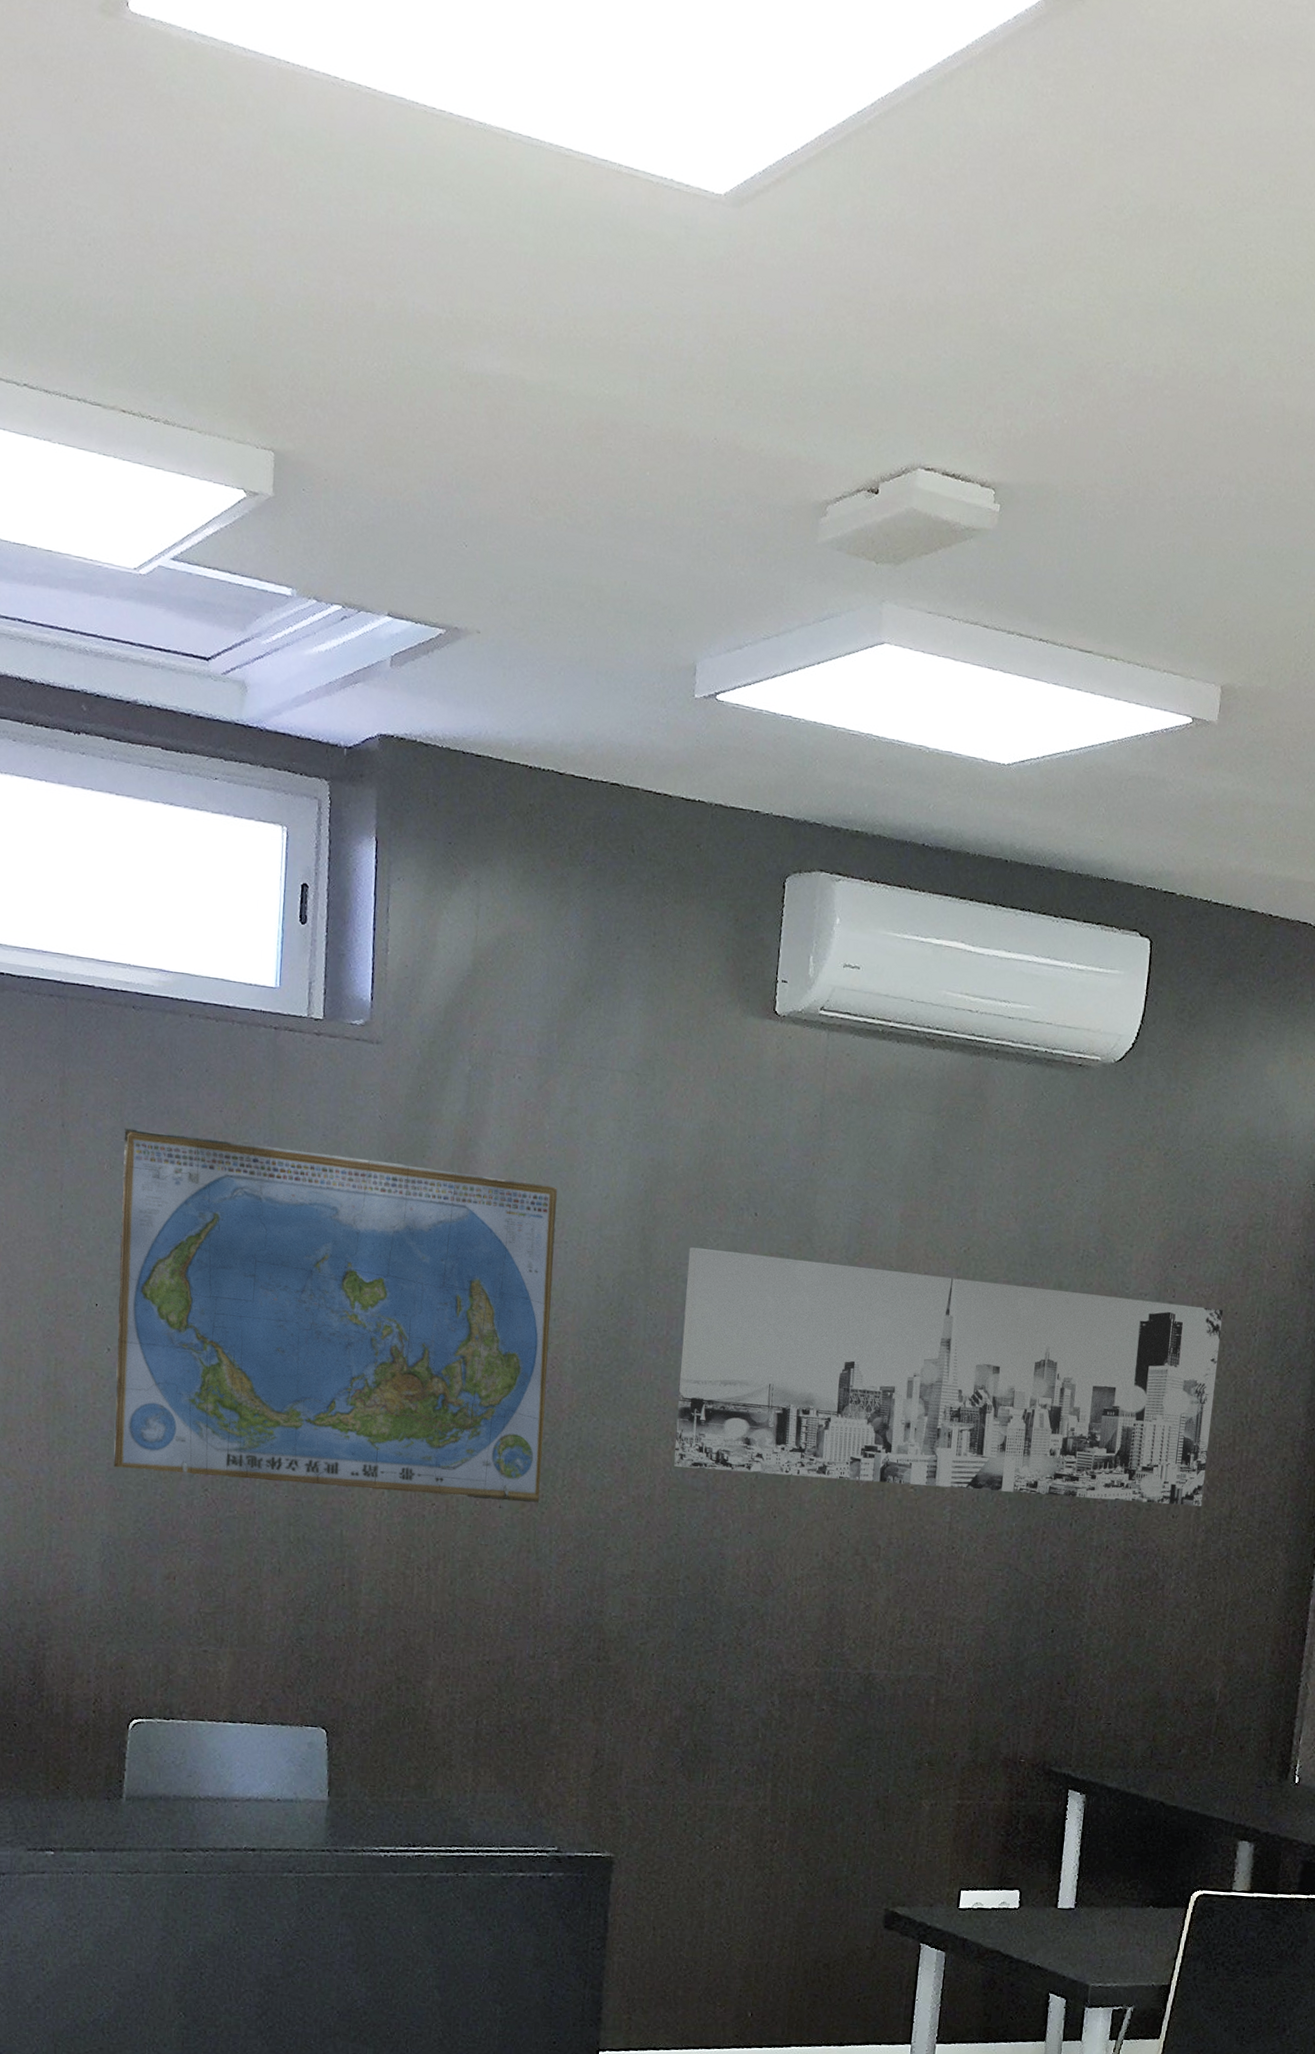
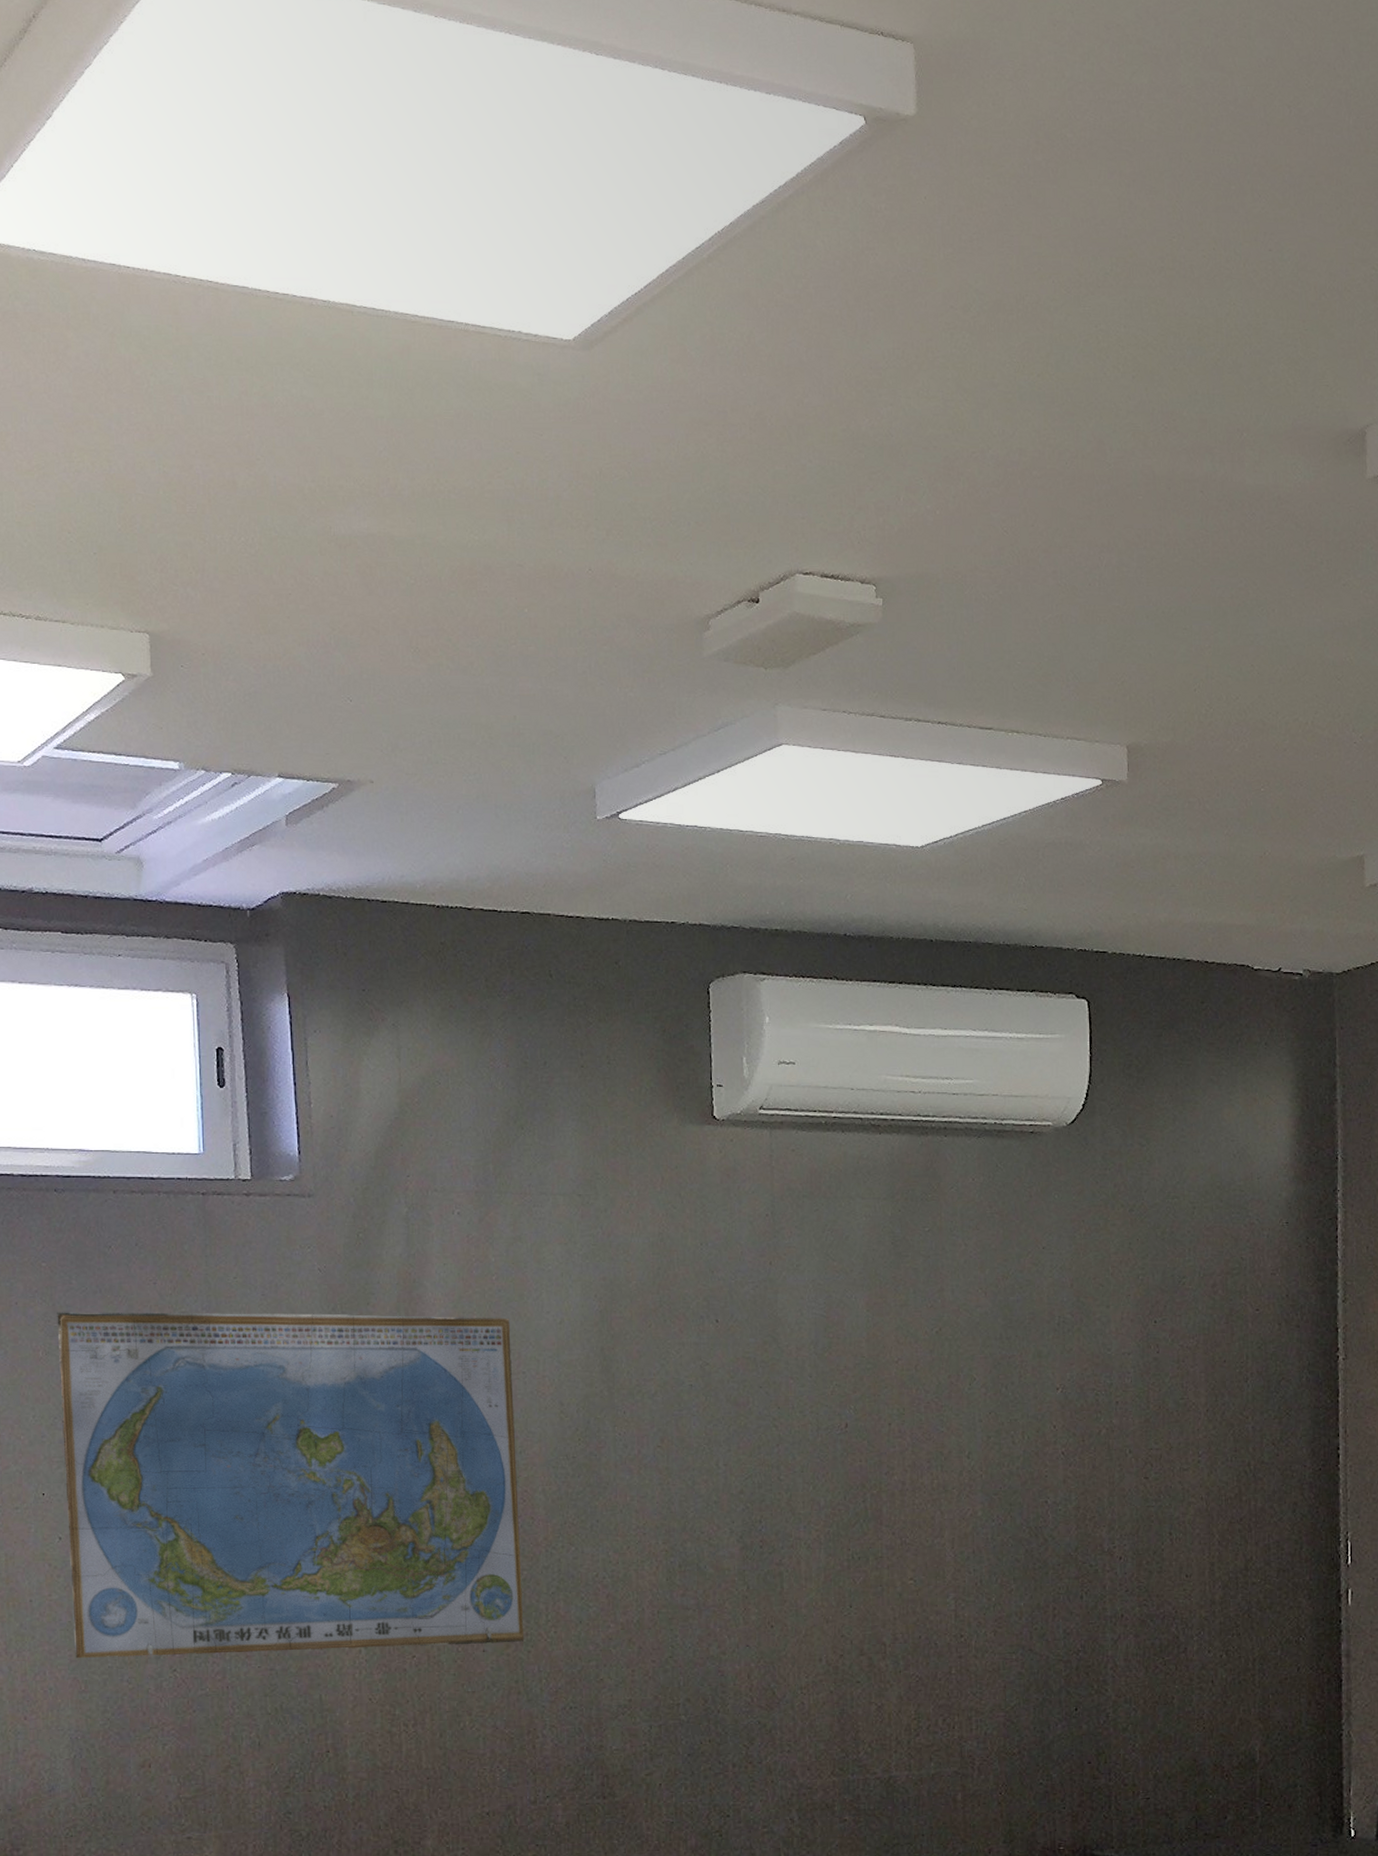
wall art: present [674,1247,1223,1507] -> none [652,1359,1216,1587]

